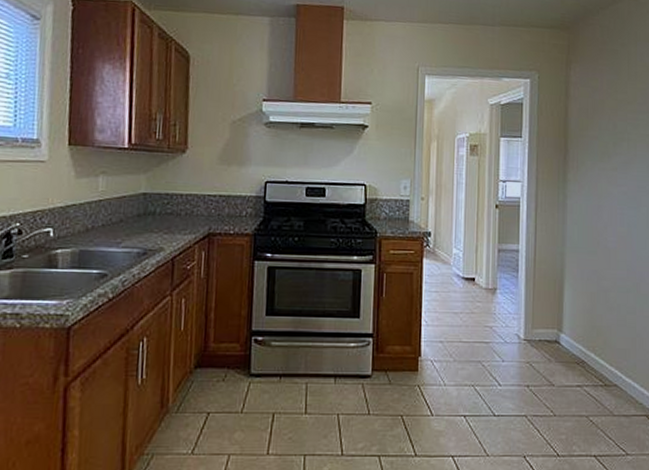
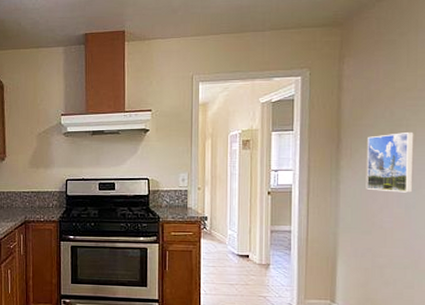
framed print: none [591,146,634,211] -> present [366,131,414,193]

